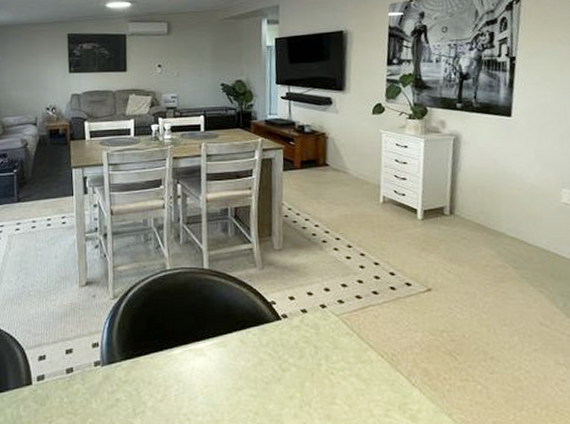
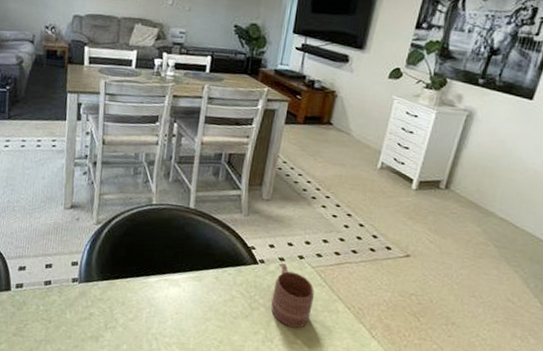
mug: none [301,315,345,387] -> present [271,263,314,329]

